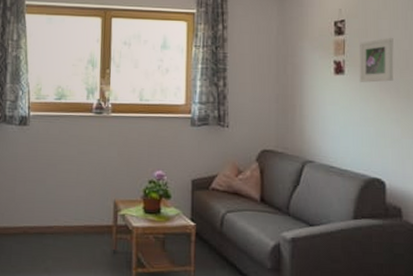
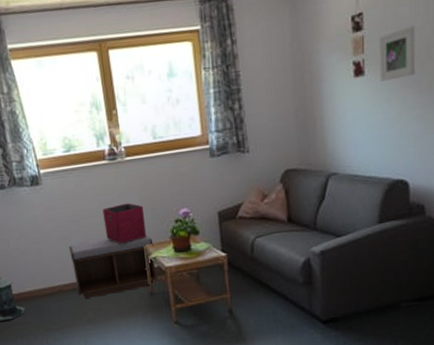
bench: none [41,186,124,246] -> present [69,234,158,299]
storage bin: none [80,156,121,195] -> present [102,203,146,244]

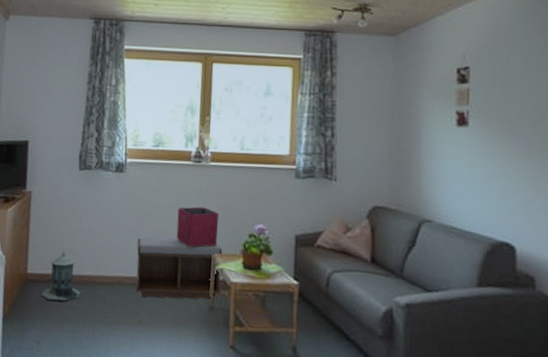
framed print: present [379,26,416,82] -> none [485,87,527,136]

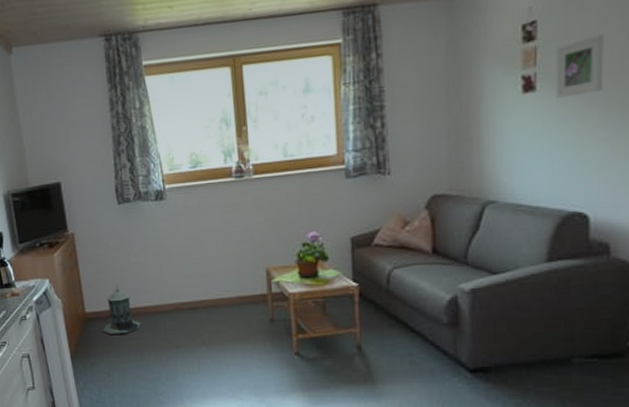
bench: present [135,237,223,299] -> none [188,257,279,319]
storage bin: present [176,206,220,248] -> none [225,223,270,265]
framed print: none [485,87,527,136] -> present [555,34,604,98]

